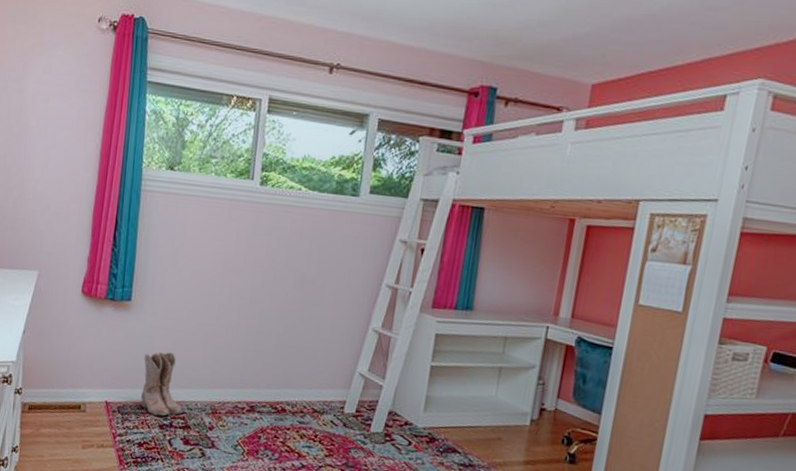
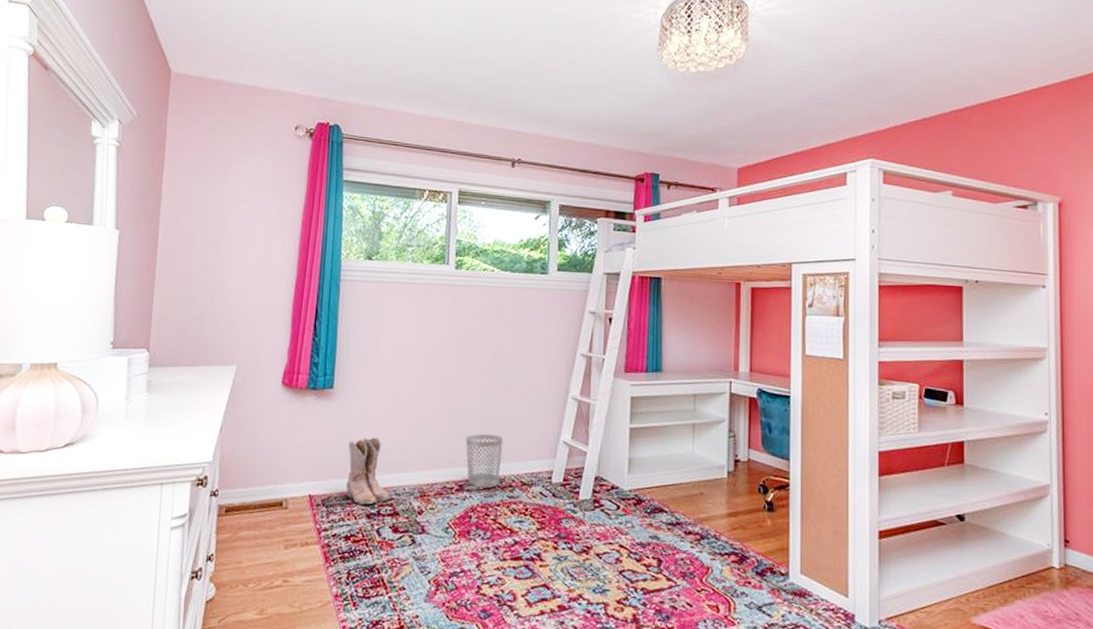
wastebasket: none [259,358,298,412] -> present [466,433,503,489]

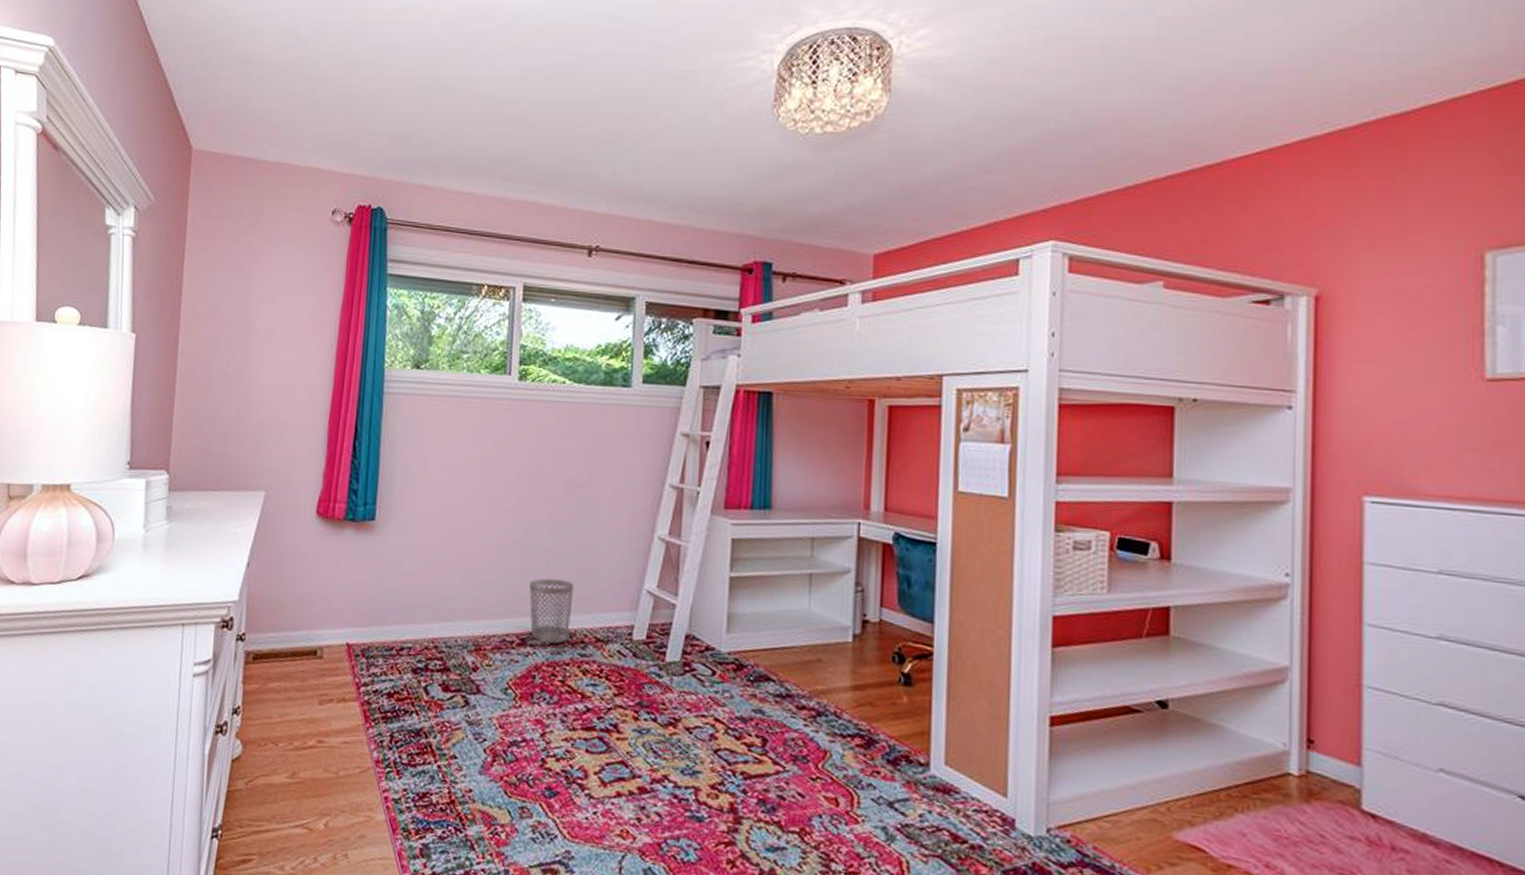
boots: present [346,436,390,505] -> none [389,578,440,658]

